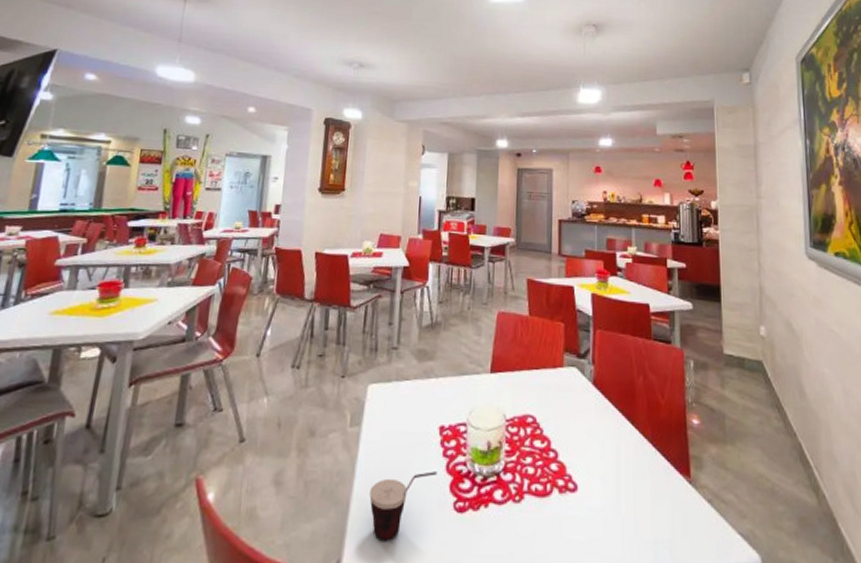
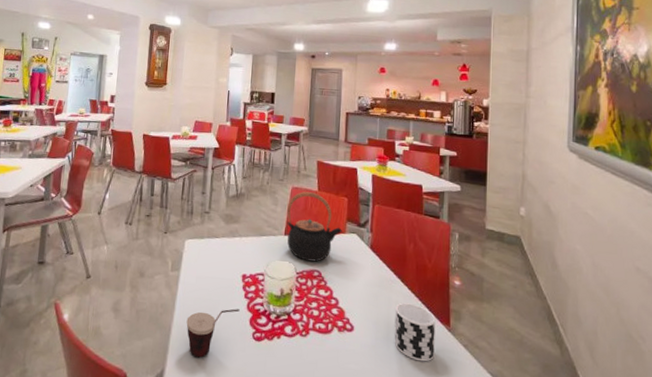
teapot: none [492,317,559,405] -> present [286,191,342,262]
cup: none [626,450,674,525] -> present [394,302,436,362]

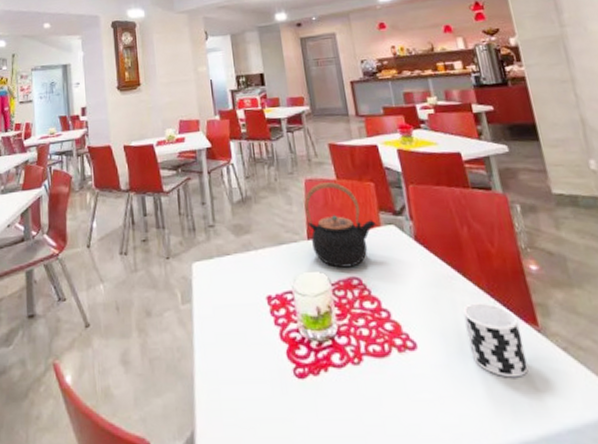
cup: present [186,308,240,358] -> none [210,340,272,410]

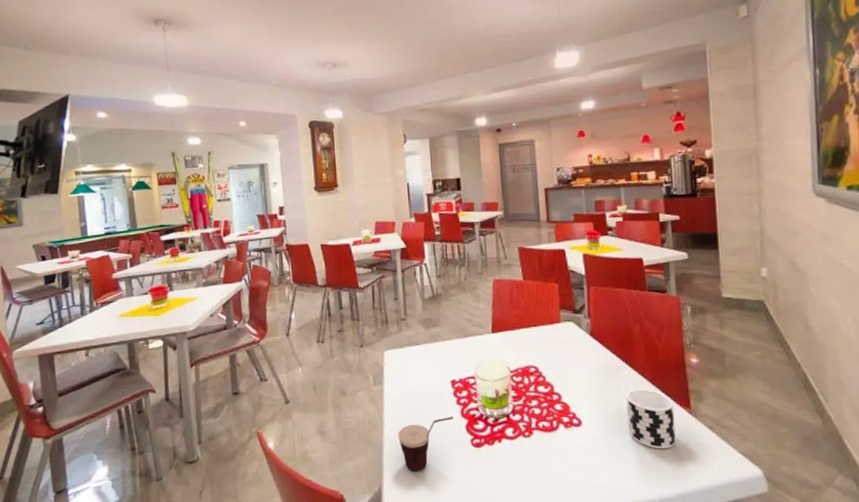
cup: none [210,340,272,410] -> present [398,417,454,471]
teapot: present [304,182,376,268] -> none [491,282,556,358]

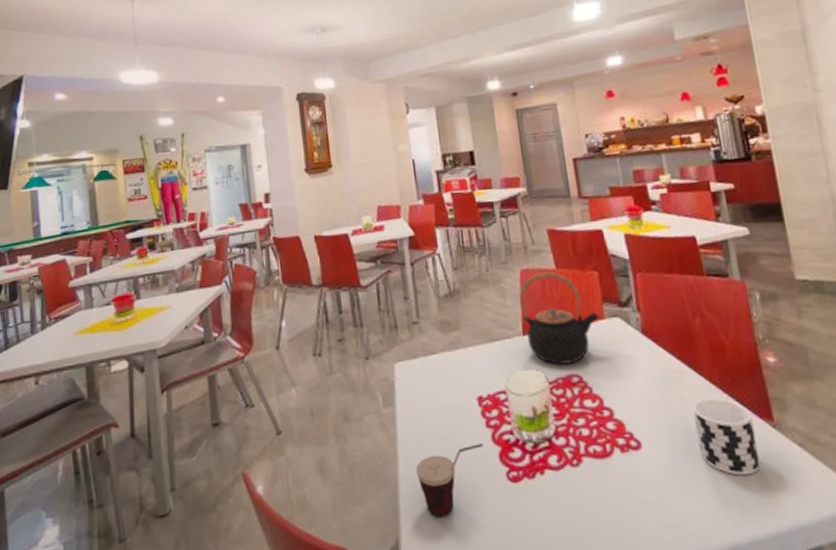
teapot: none [491,282,556,358] -> present [519,272,599,365]

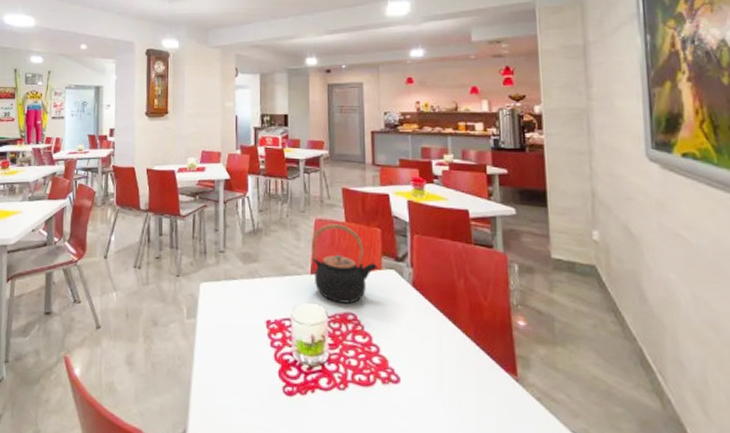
cup: present [415,443,484,517] -> none [207,359,266,416]
cup: present [692,398,761,476] -> none [448,348,501,419]

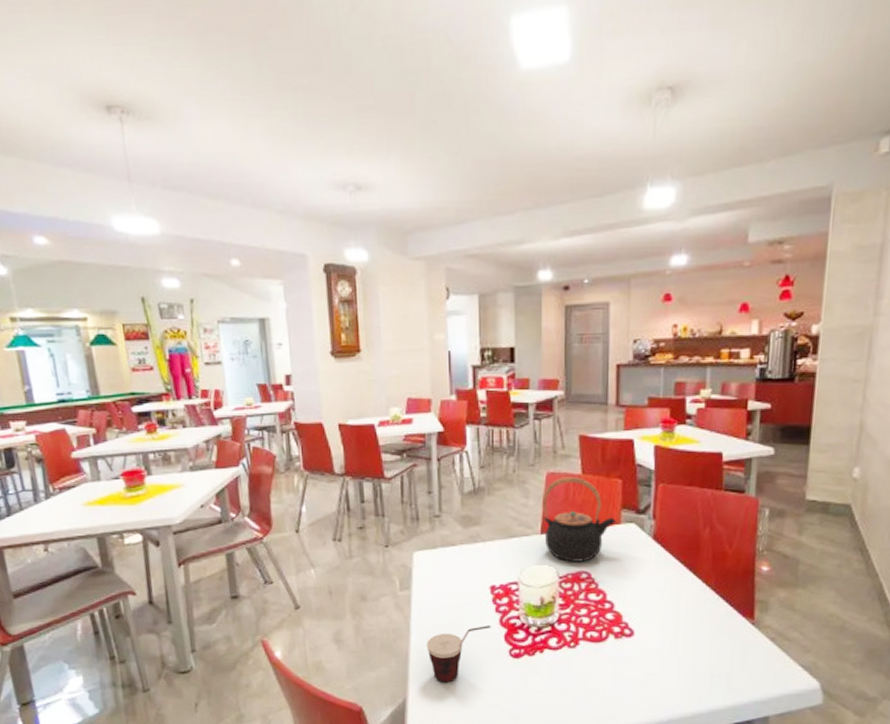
cup: none [207,359,266,416] -> present [426,625,491,683]

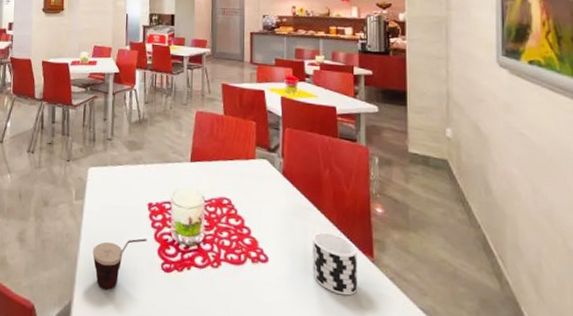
teapot: present [542,477,616,562] -> none [192,116,251,189]
cup: none [684,598,736,661] -> present [312,232,358,296]

